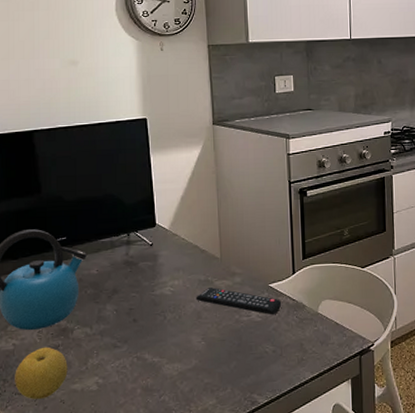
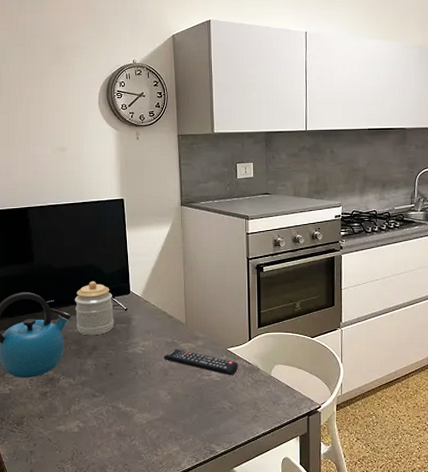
fruit: present [15,346,68,399] -> none [10,393,54,436]
jar: none [90,213,138,277] -> present [74,281,115,336]

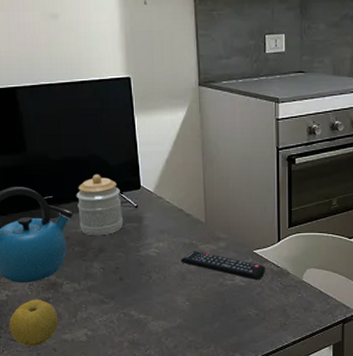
fruit: none [10,393,54,436] -> present [9,299,59,346]

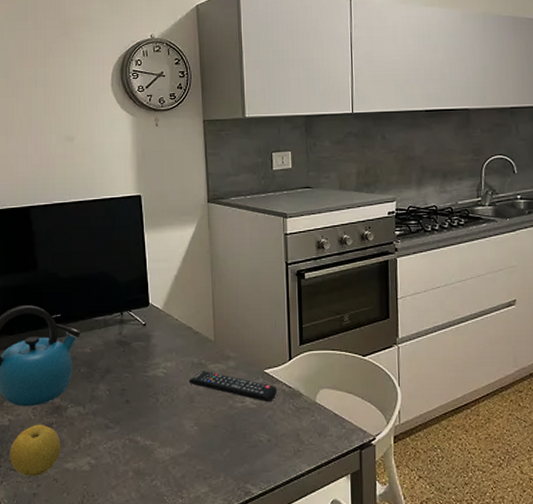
jar: present [76,174,124,236] -> none [84,291,131,356]

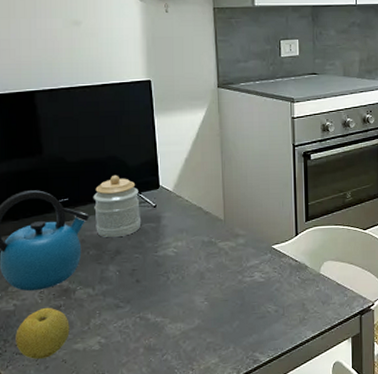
jar: none [84,291,131,356] -> present [93,175,142,238]
remote control: present [188,371,278,403] -> none [199,249,285,276]

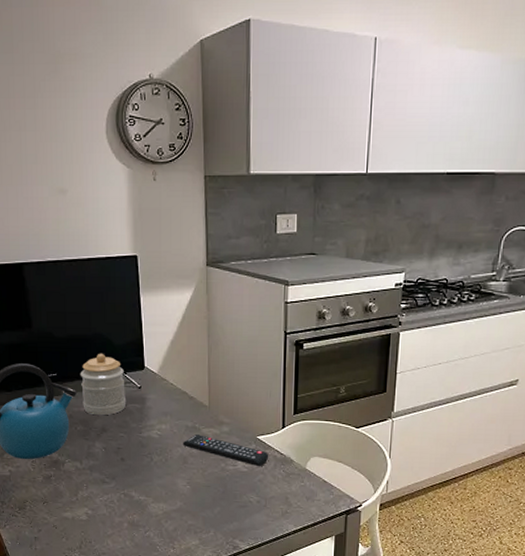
fruit: present [16,307,70,359] -> none [11,476,60,522]
remote control: none [199,249,285,276] -> present [182,434,269,467]

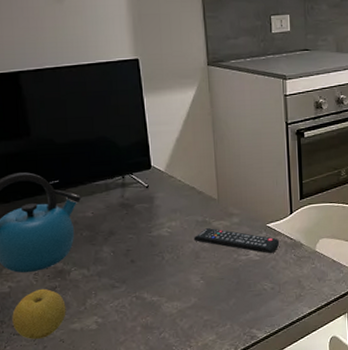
fruit: none [11,476,60,522] -> present [12,288,66,339]
jar: present [80,353,127,416] -> none [84,155,134,219]

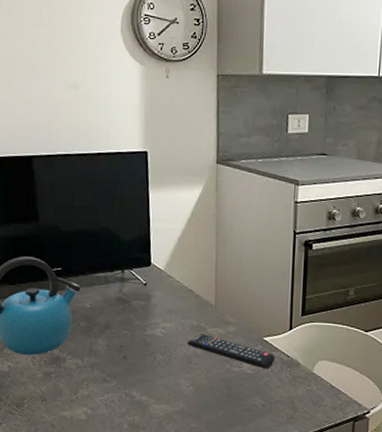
fruit: present [12,288,66,339] -> none [9,372,59,421]

